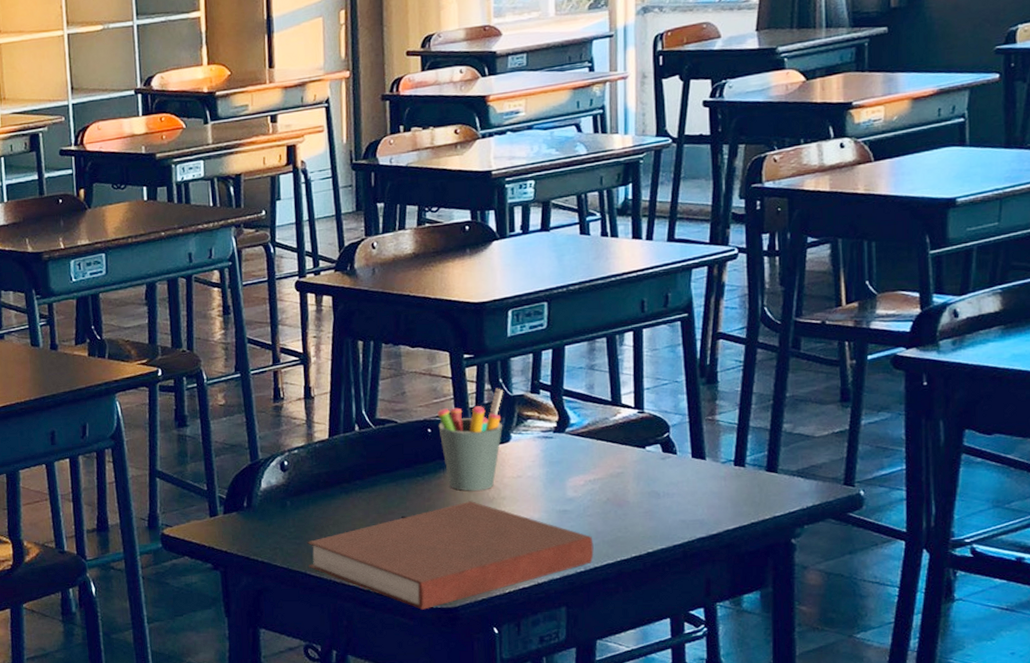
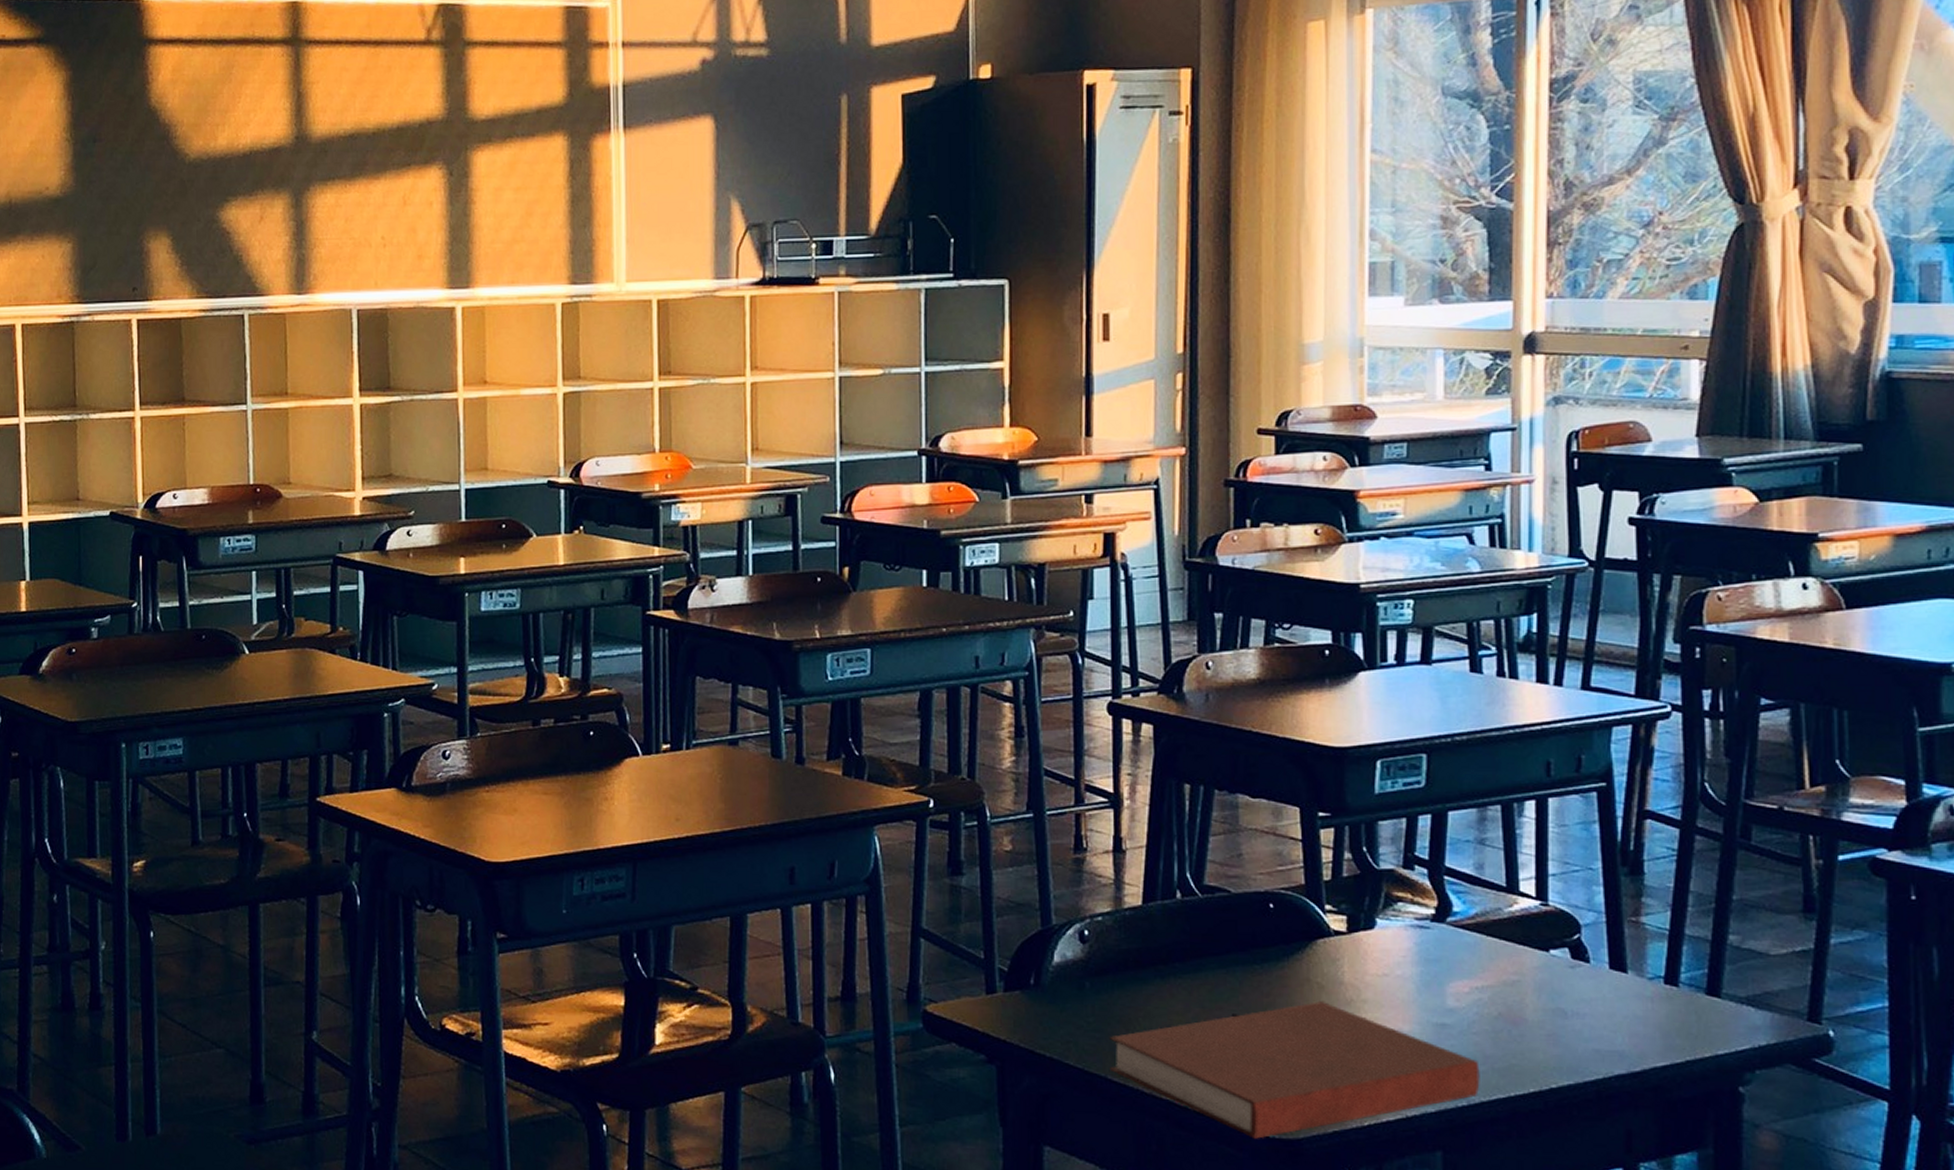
pen holder: present [437,388,503,491] -> none [1282,858,1367,989]

